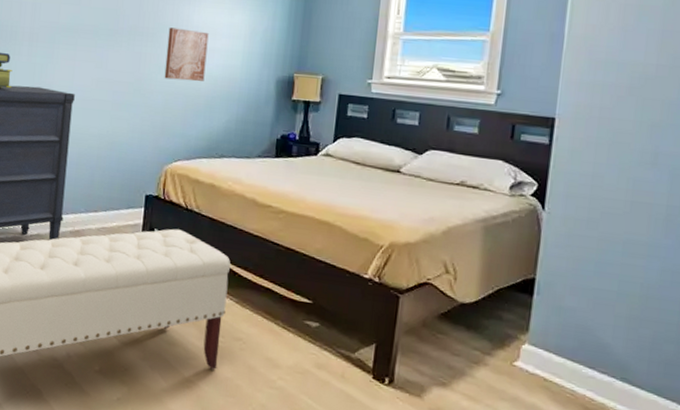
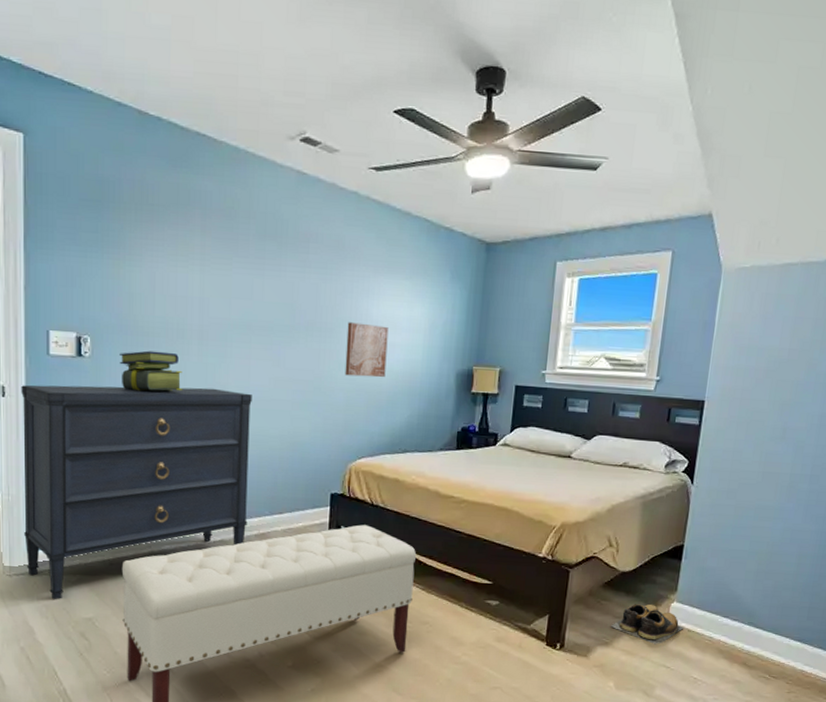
shoes: none [449,341,538,392] -> present [611,604,683,644]

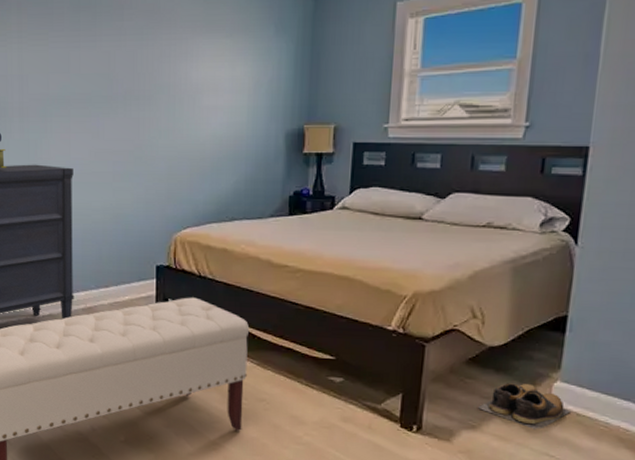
wall art: present [345,322,389,378] -> none [165,87,210,144]

